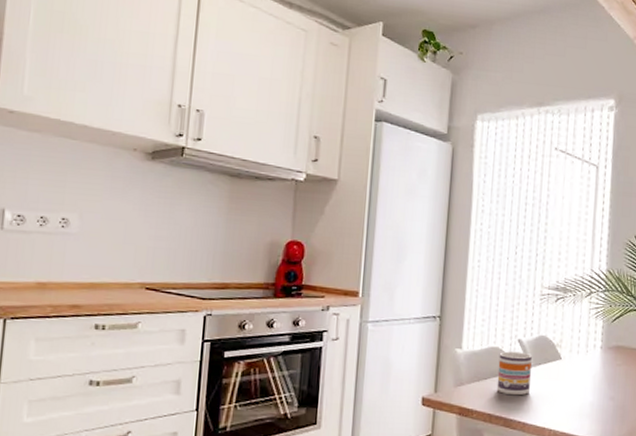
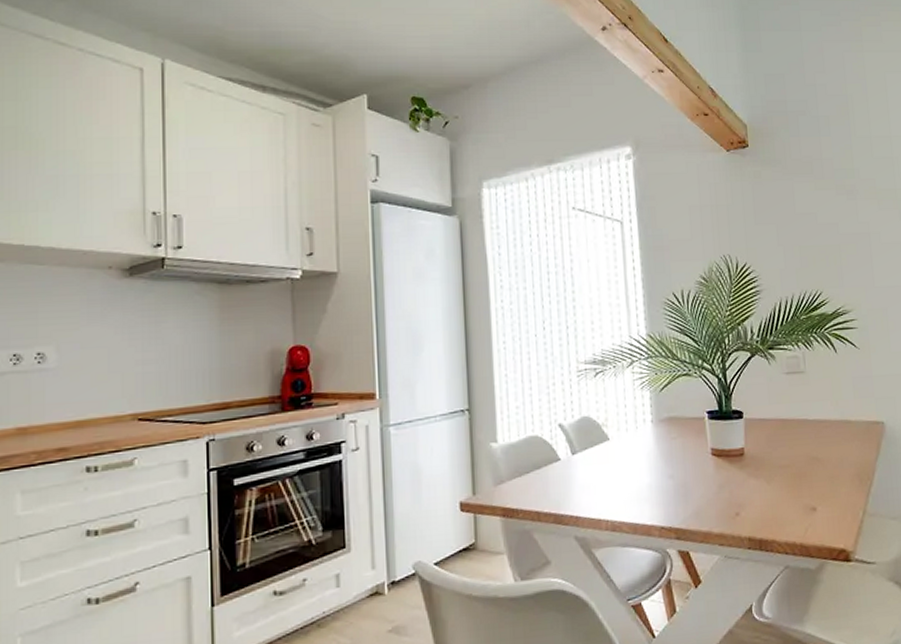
mug: present [496,351,532,396] -> none [539,437,578,488]

